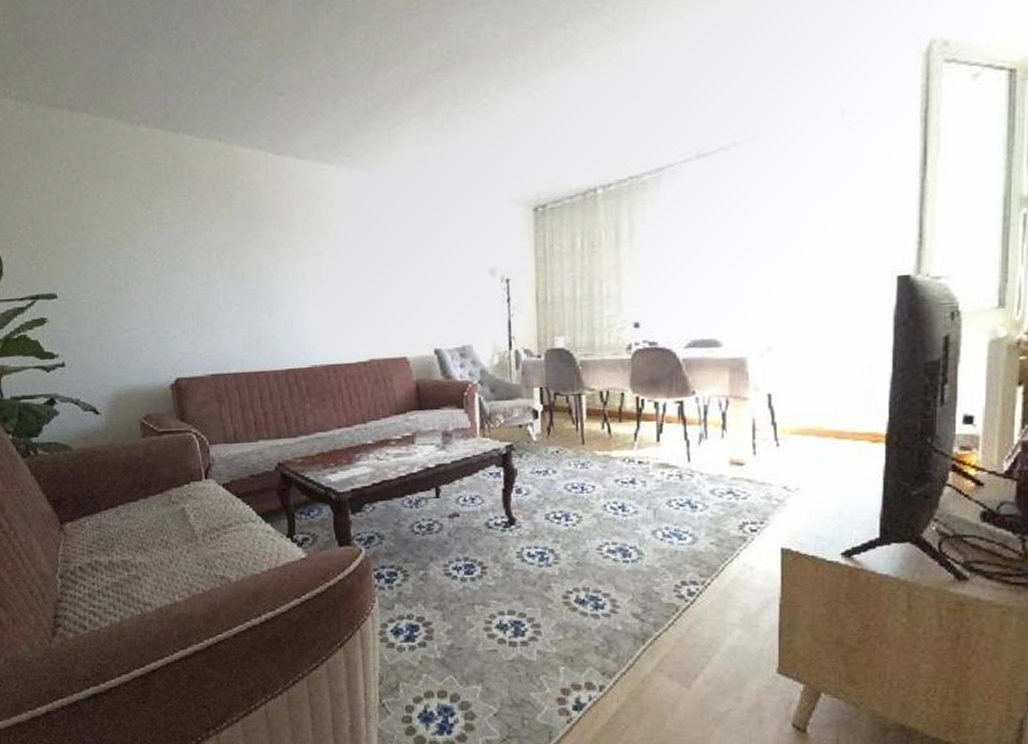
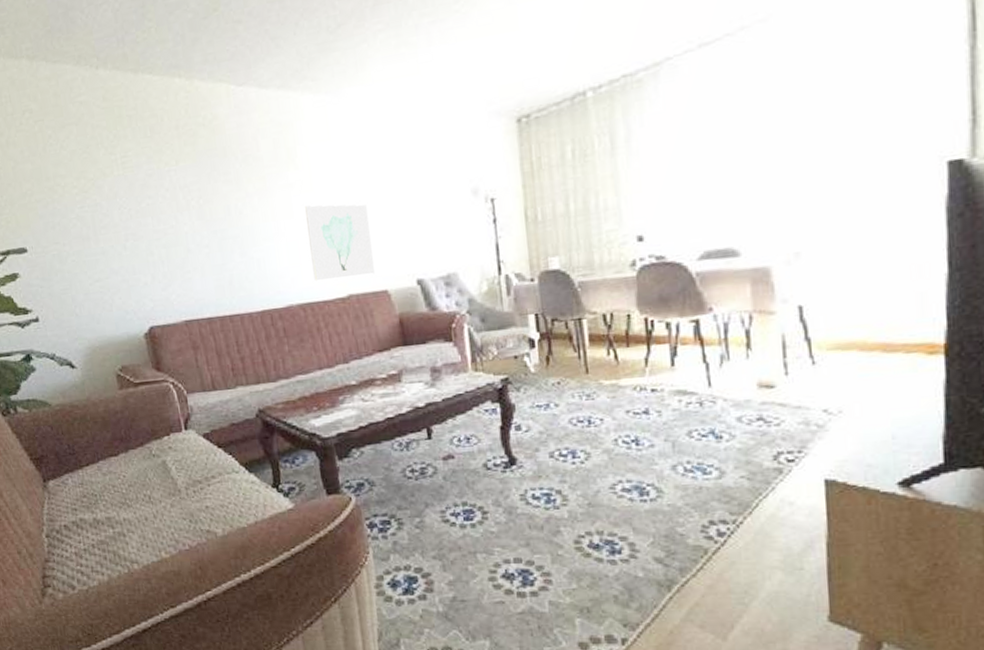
wall art: none [334,273,395,345] -> present [305,204,375,282]

